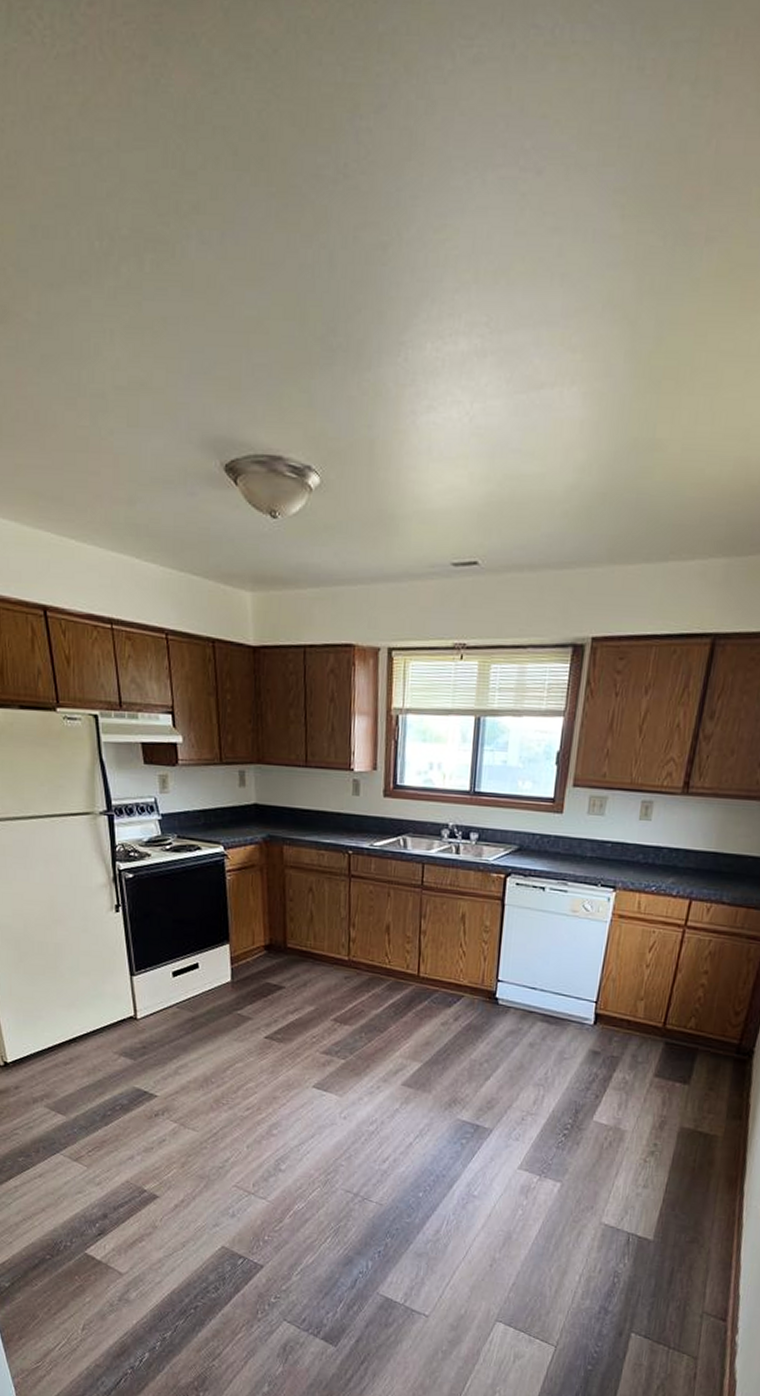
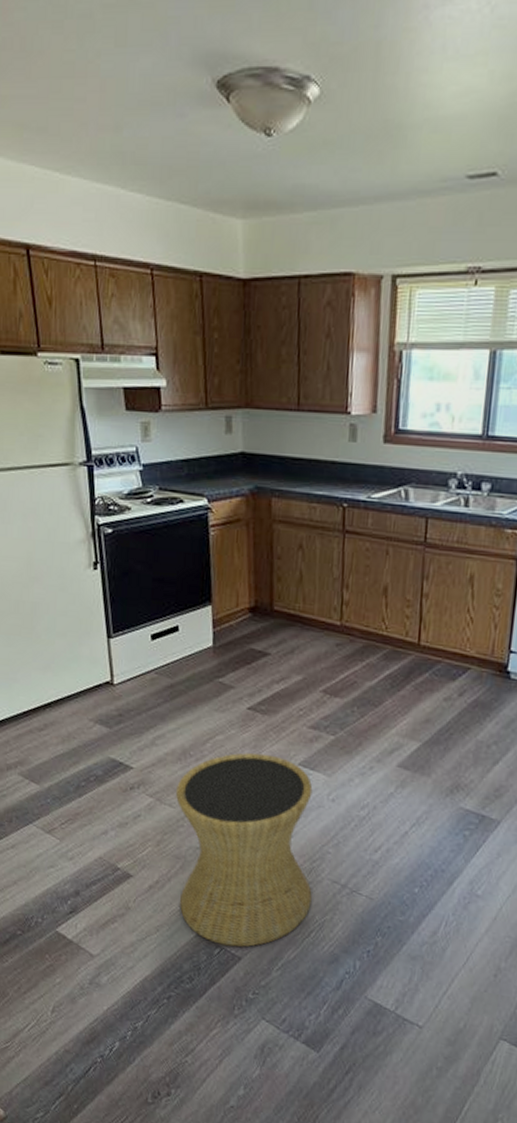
side table: none [199,1077,327,1256] -> present [176,752,313,947]

